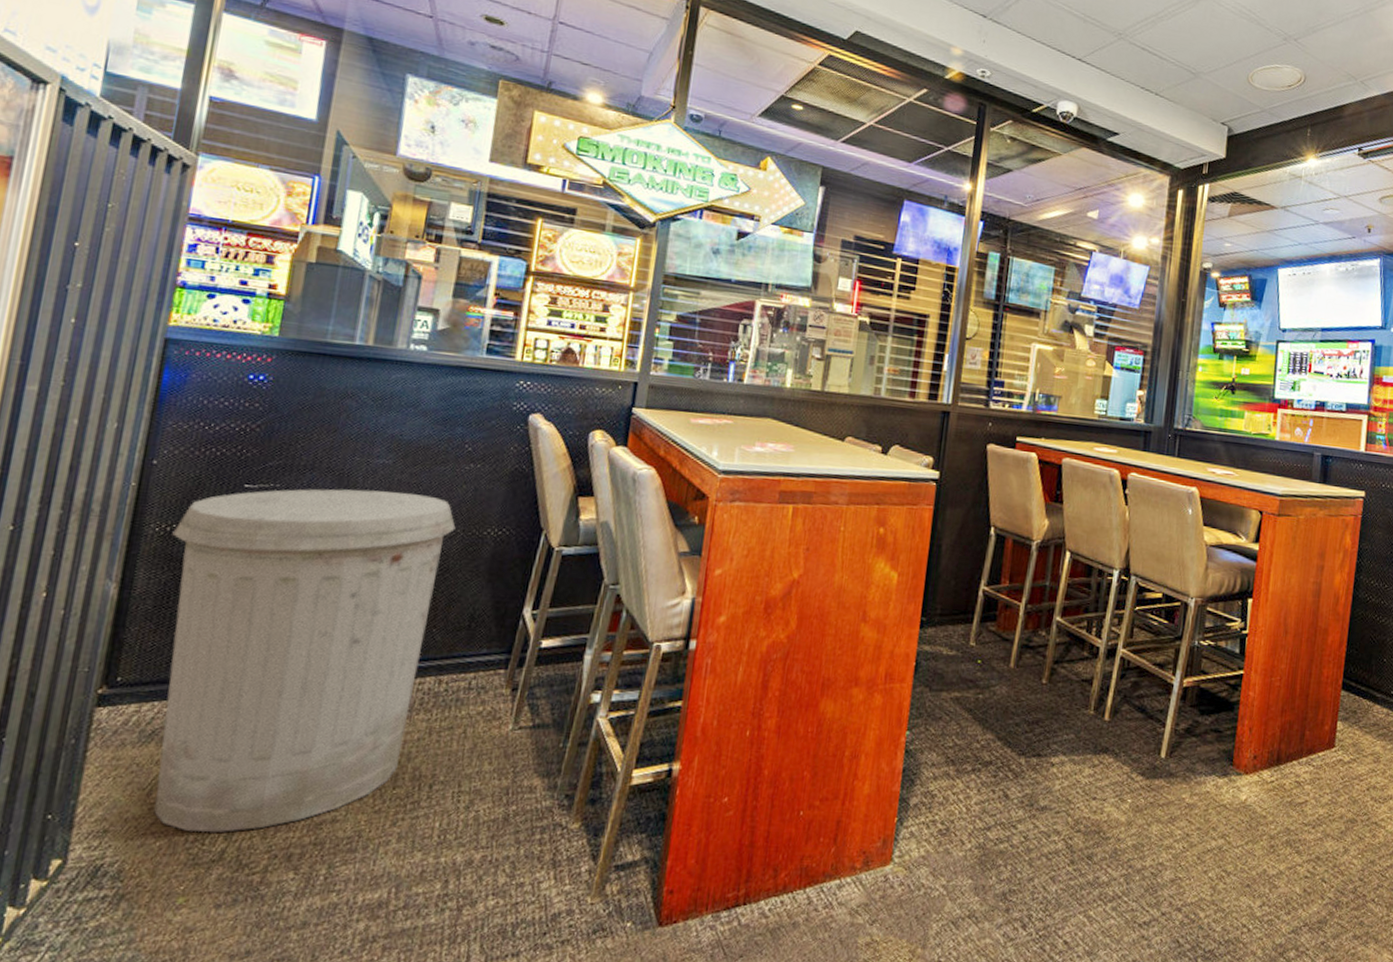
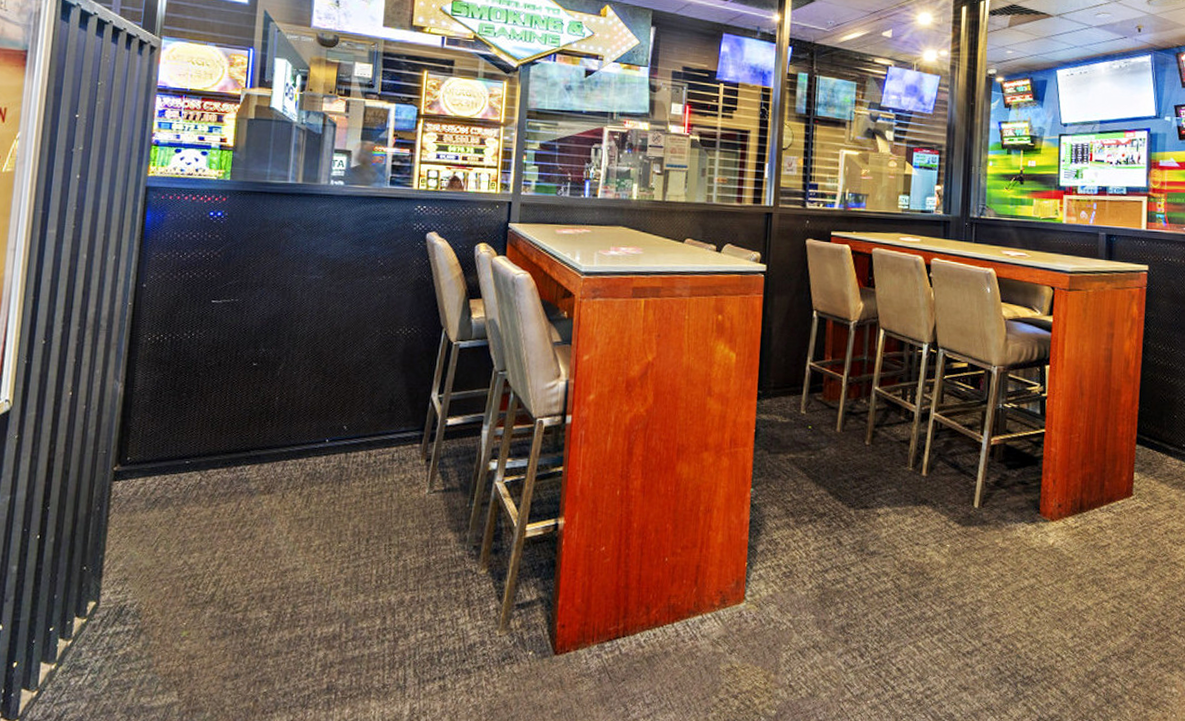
trash can: present [154,489,456,832] -> none [160,300,375,579]

